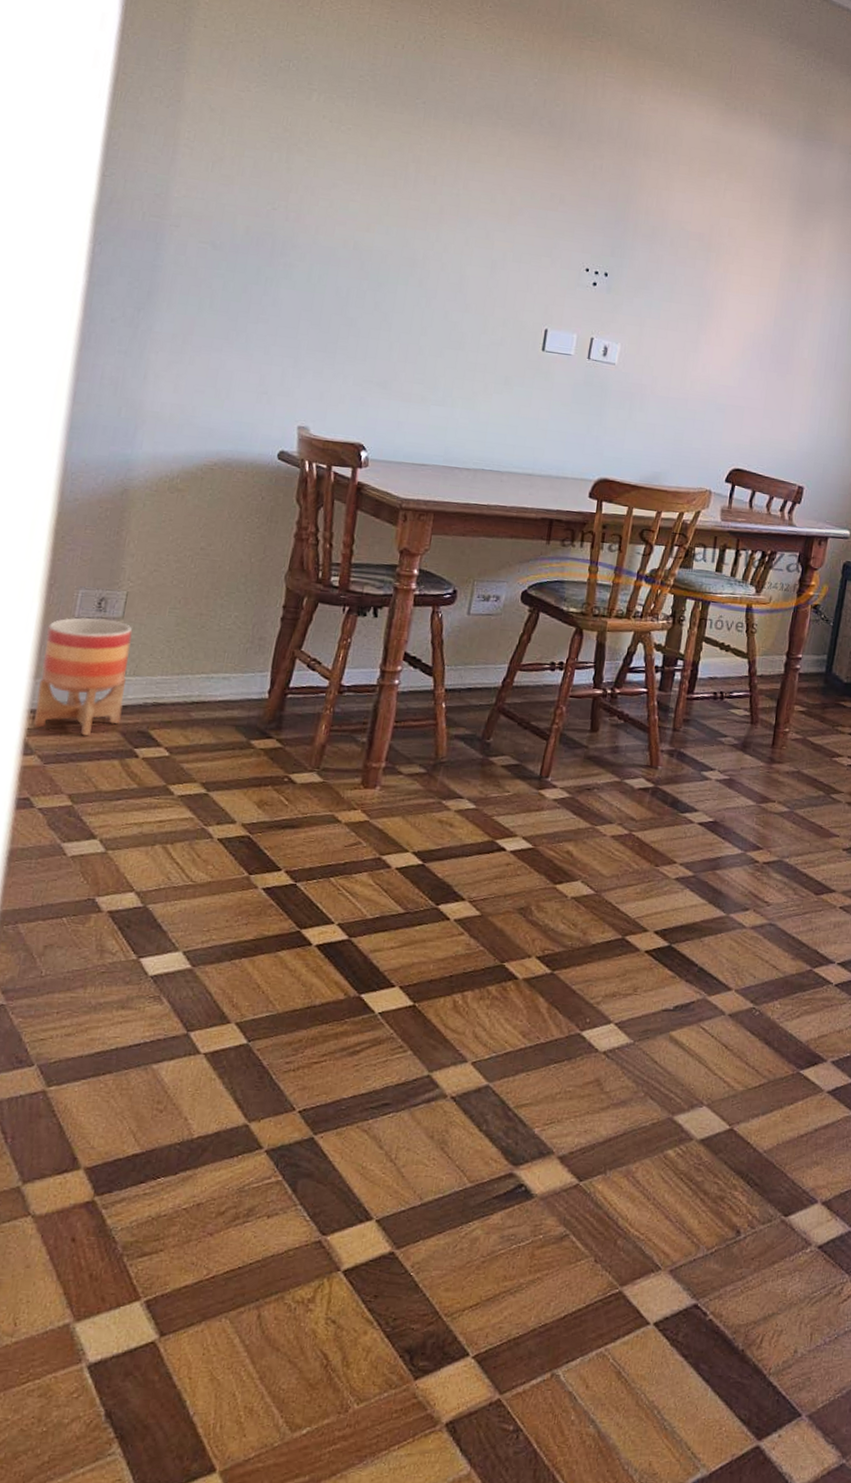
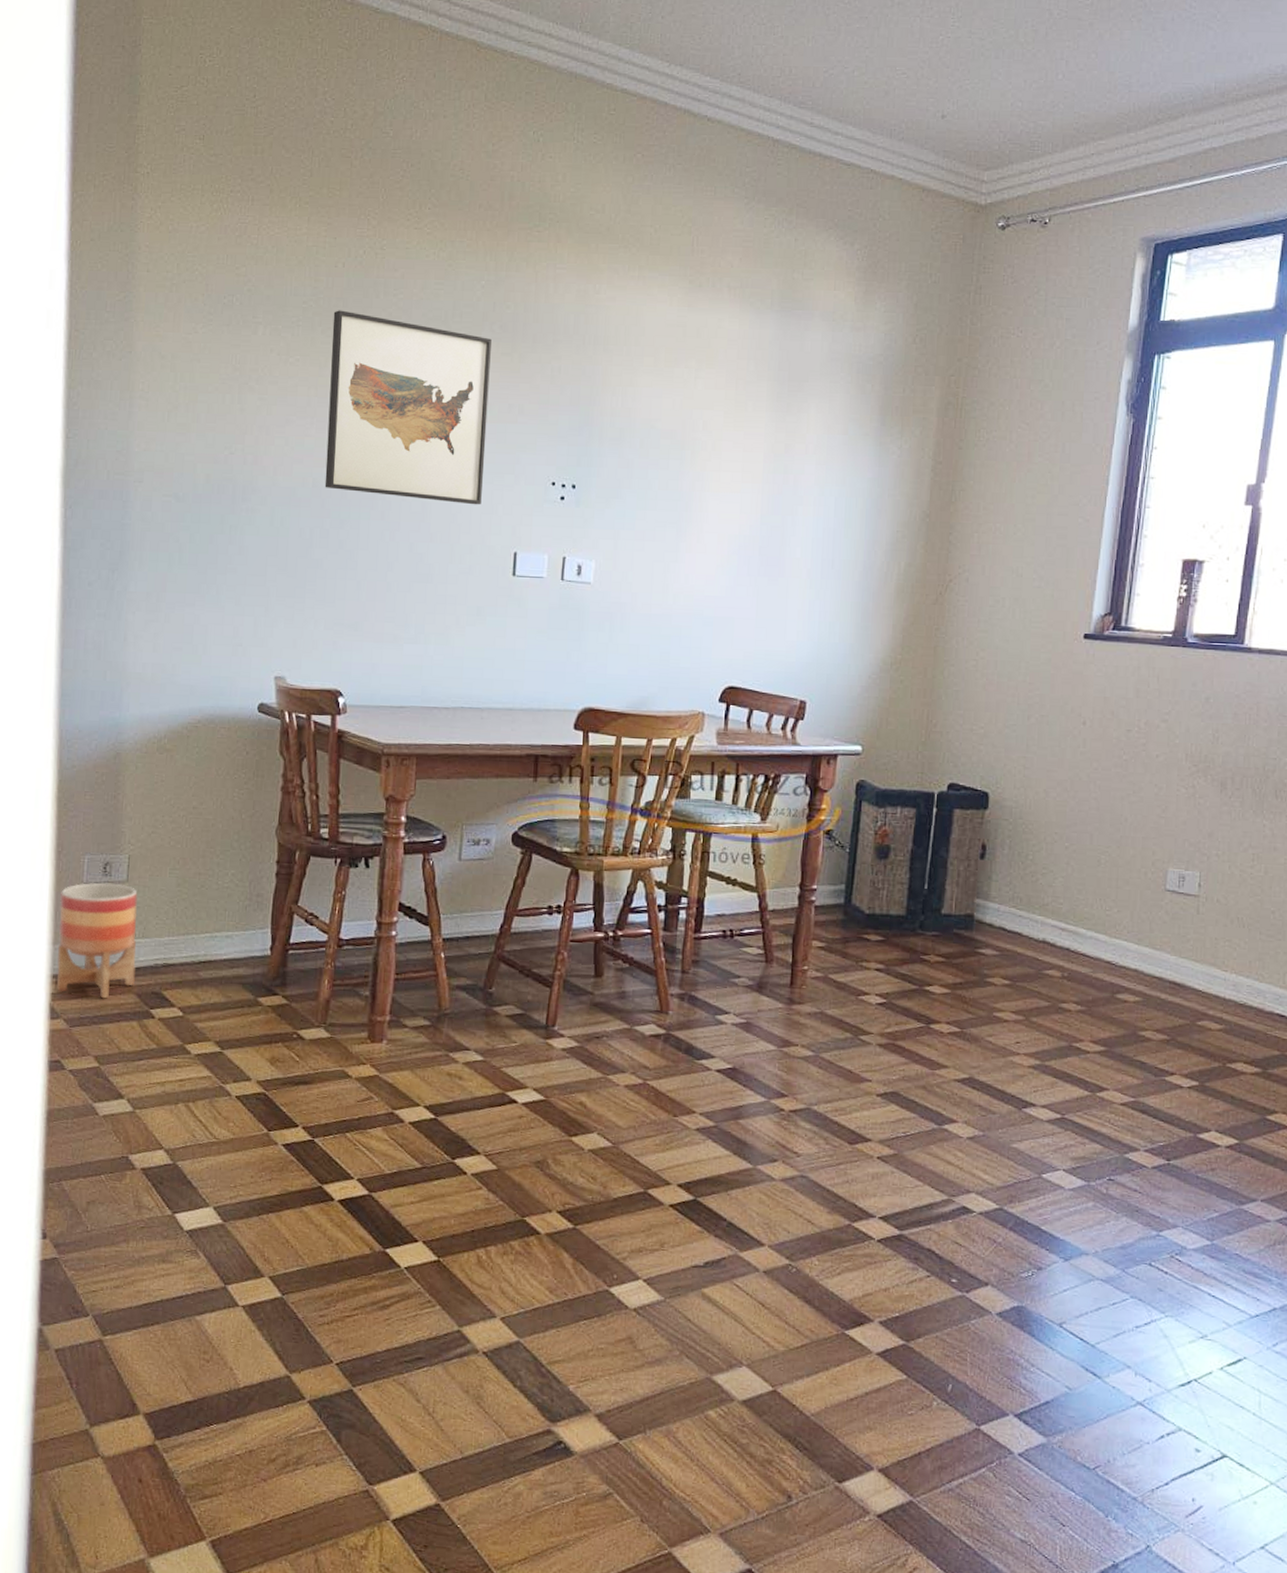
wall art: none [365,87,540,283] -> present [324,310,492,505]

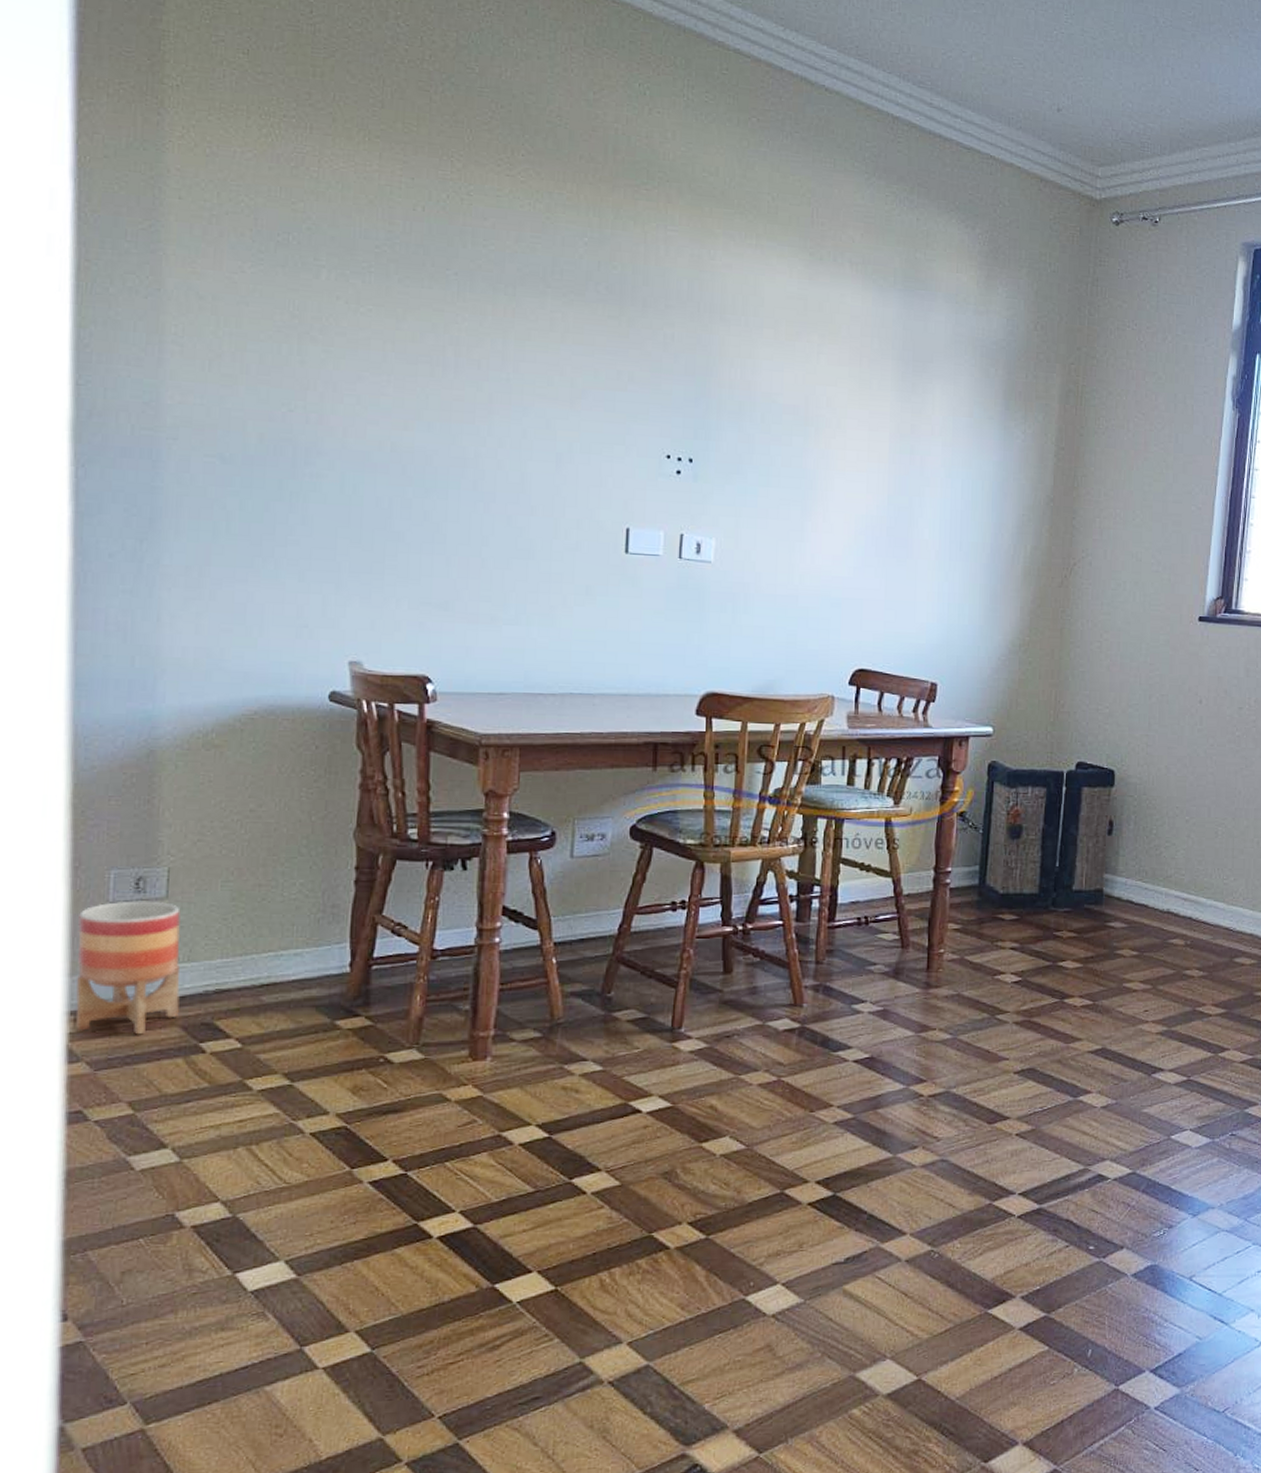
wall art: present [324,310,492,505] -> none [405,258,597,477]

